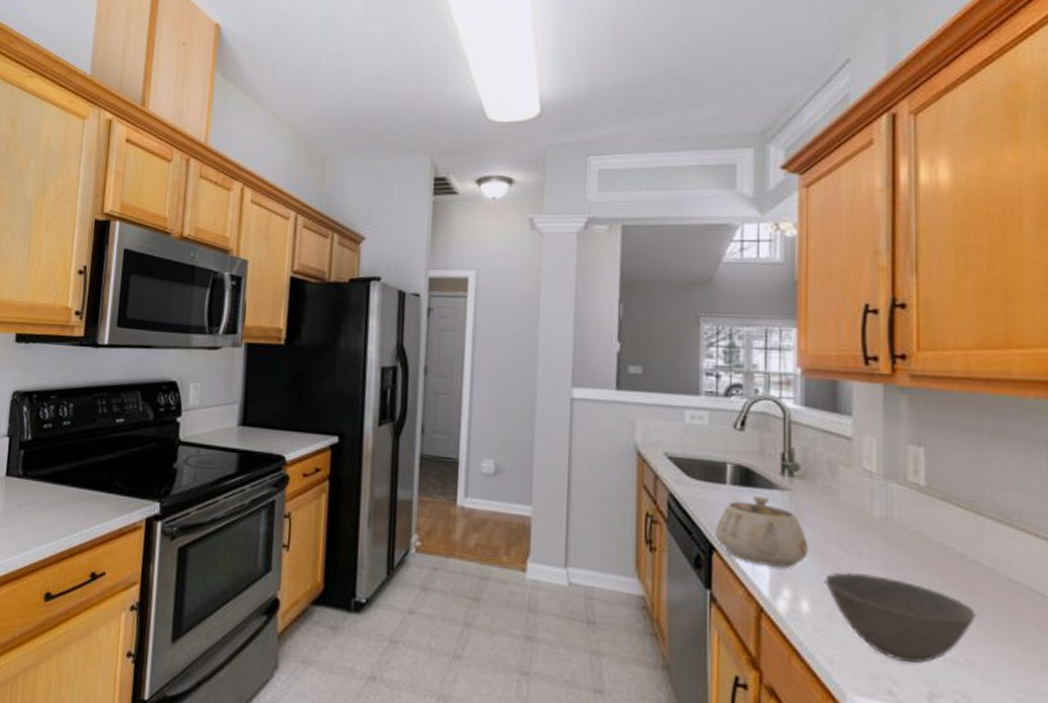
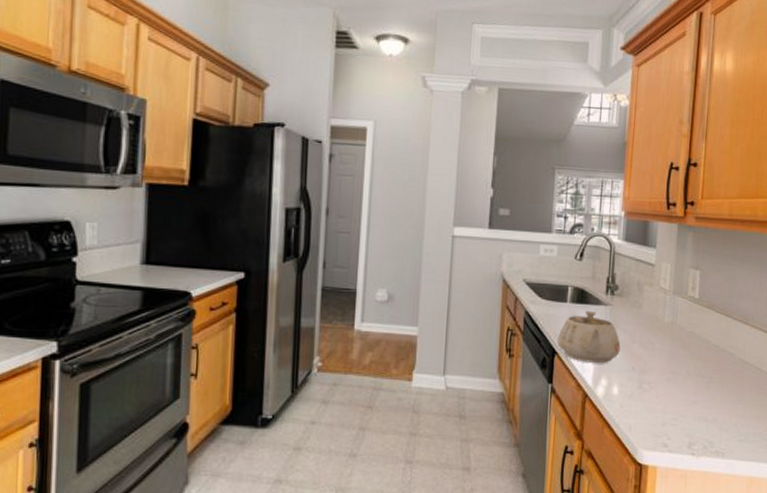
bowl: present [825,572,976,664] -> none [629,364,721,424]

